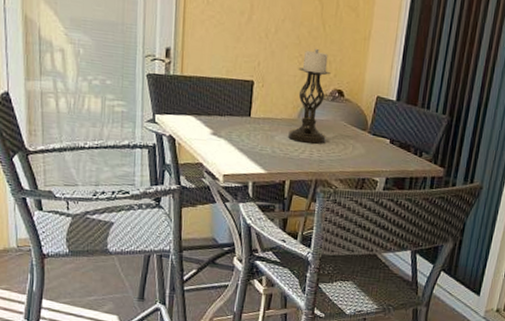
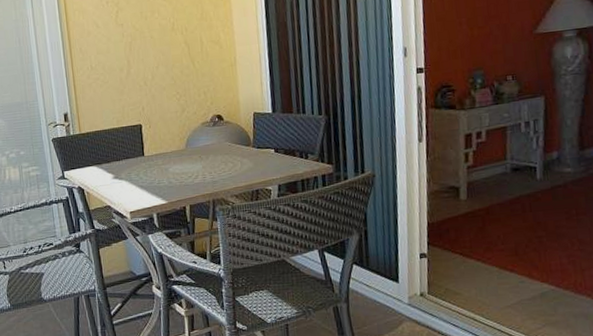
candle holder: present [287,48,331,144] -> none [178,83,216,169]

